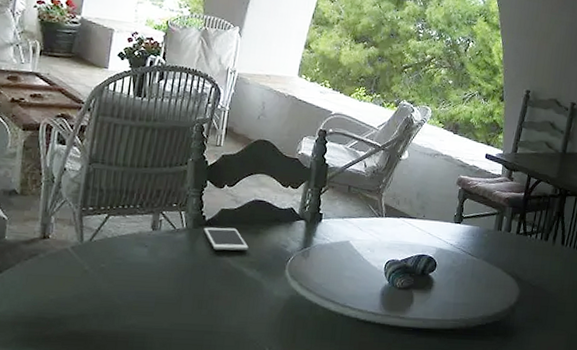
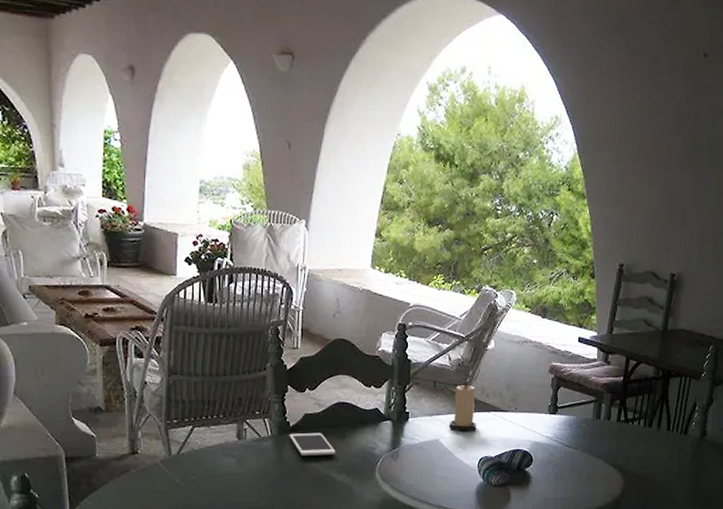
candle: none [359,189,387,236] -> present [448,383,477,432]

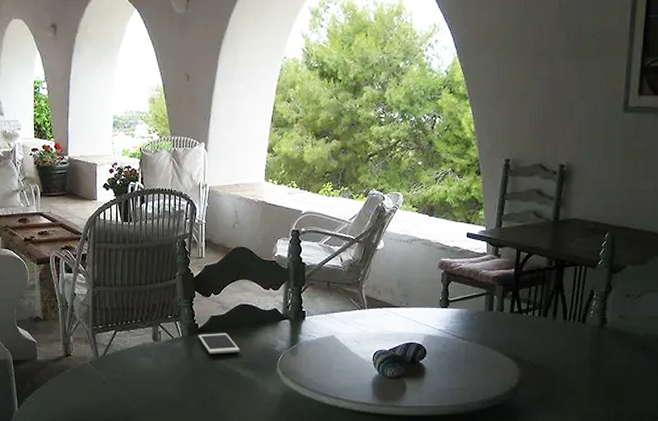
candle: present [448,383,477,432] -> none [343,282,371,328]

